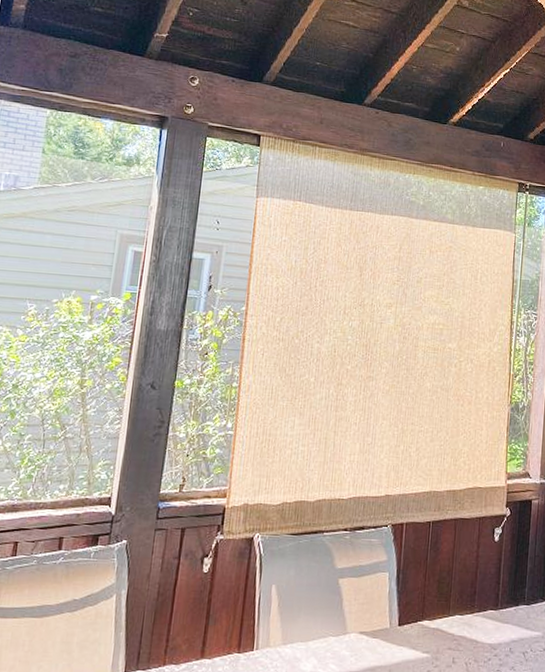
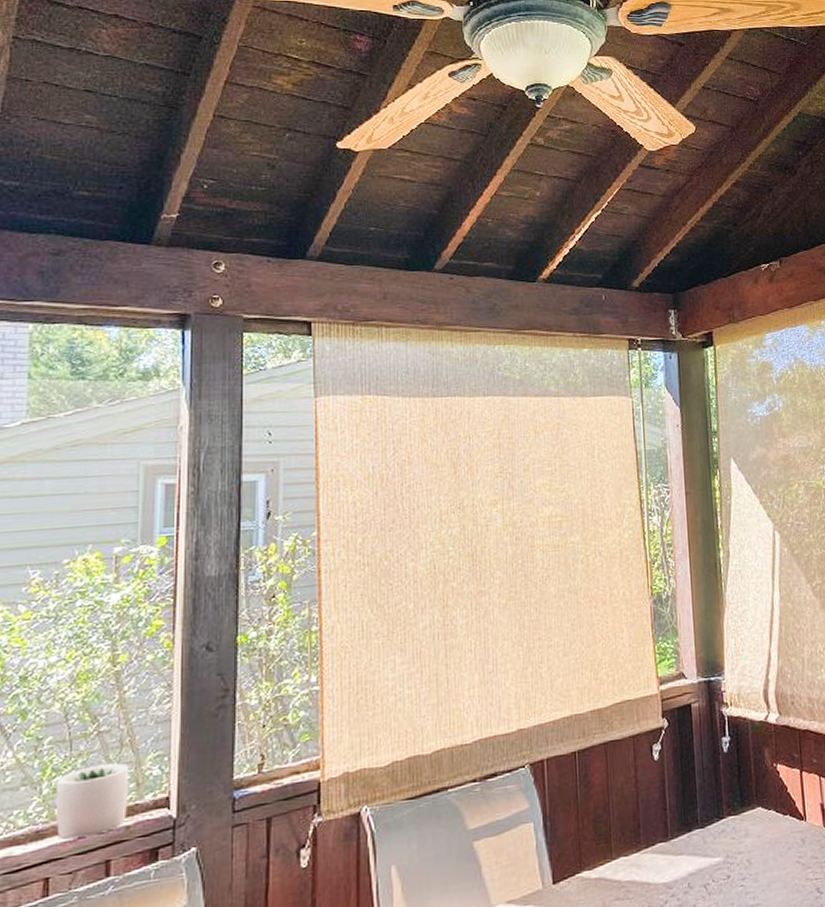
planter: none [27,463,85,516] -> present [55,763,130,839]

